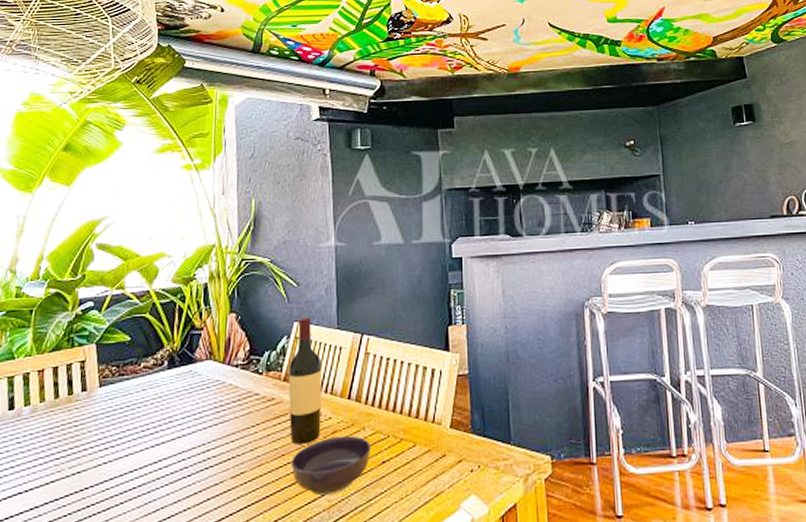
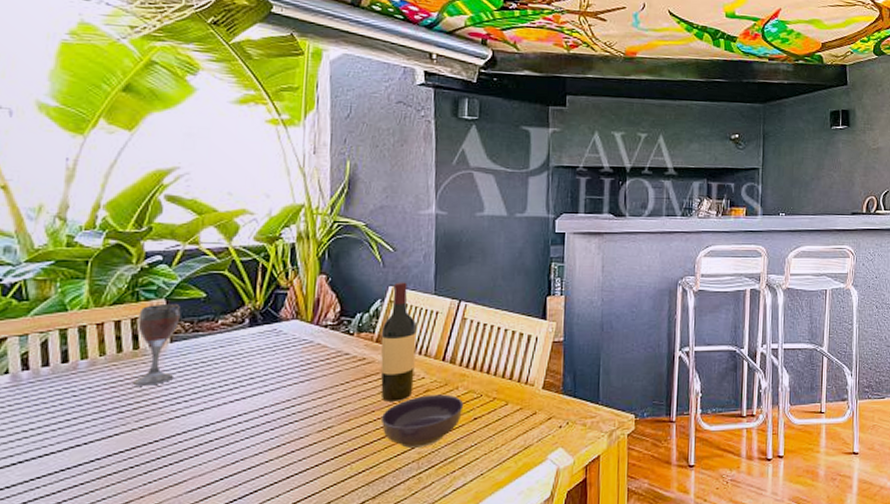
cup: none [66,348,109,432] -> present [131,303,181,386]

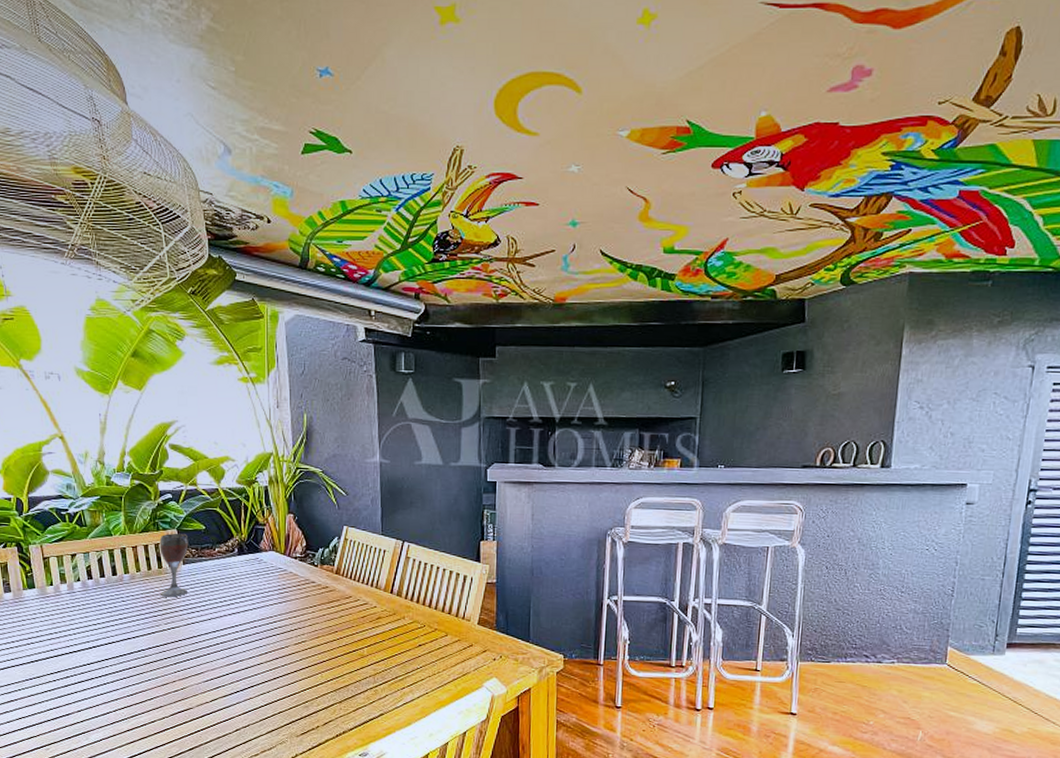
wine bottle: present [380,282,417,402] -> none [339,522,368,625]
bowl: present [380,394,464,448] -> none [342,621,410,665]

